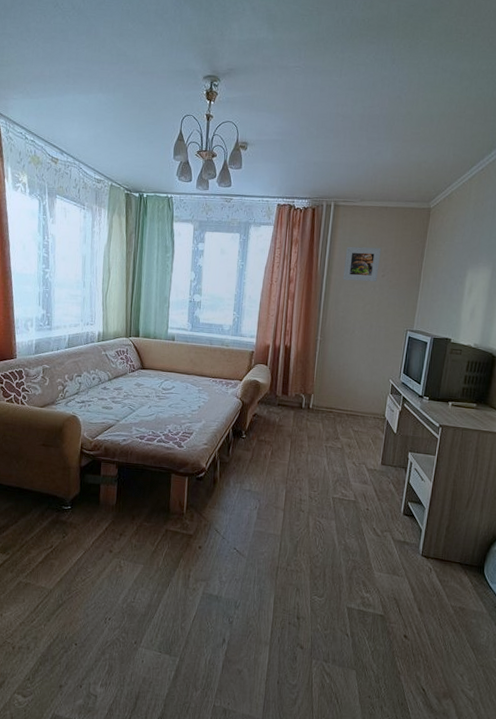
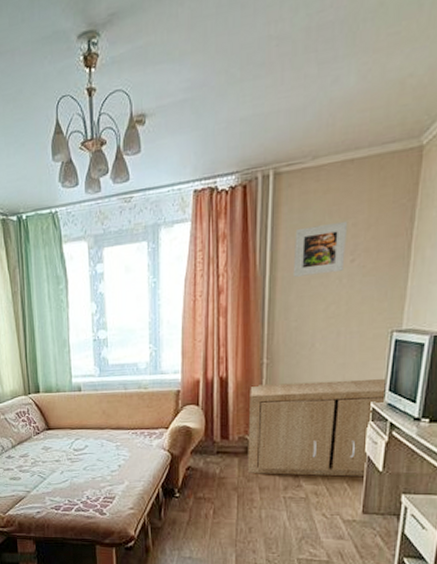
cabinet: none [300,356,401,435] -> present [247,379,385,477]

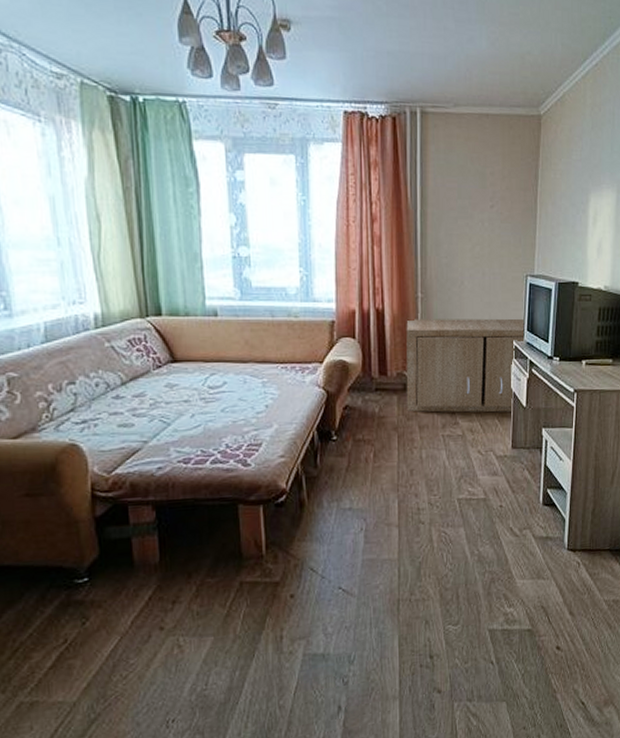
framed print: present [292,221,348,277] -> none [441,168,487,216]

